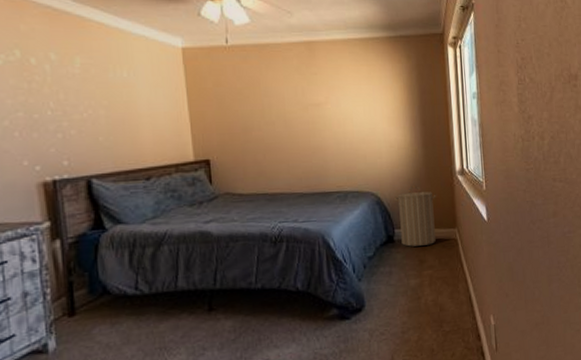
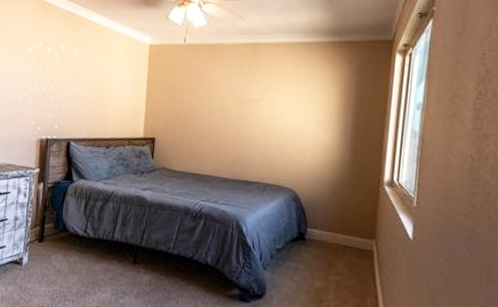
laundry hamper: present [394,186,436,247] -> none [312,189,358,251]

